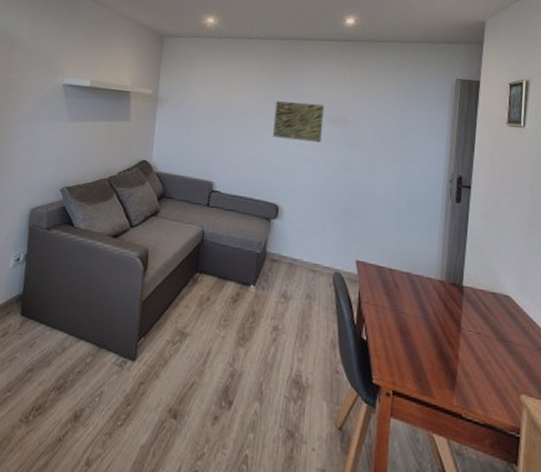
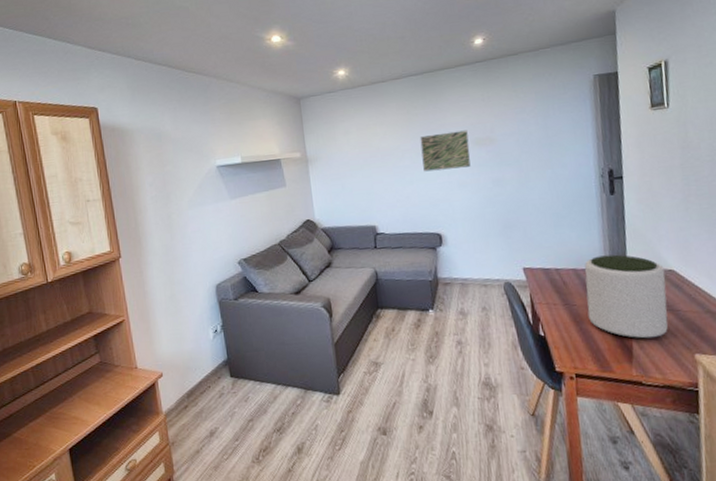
plant pot: none [415,264,501,367] -> present [585,254,668,339]

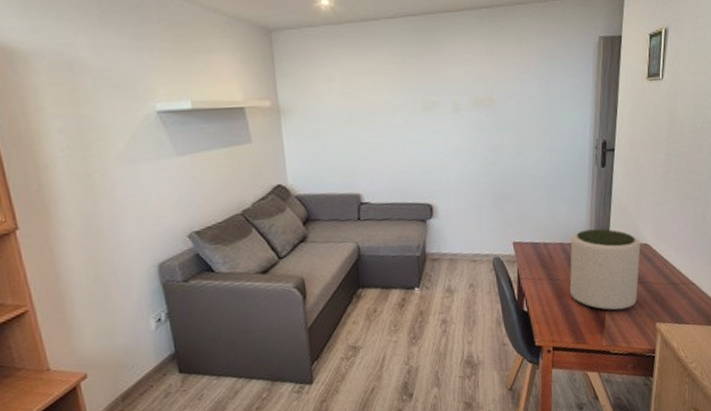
wall art: present [419,130,471,172] -> none [415,87,469,133]

